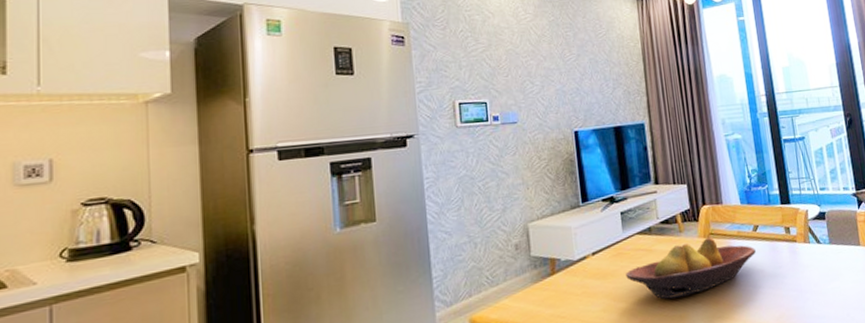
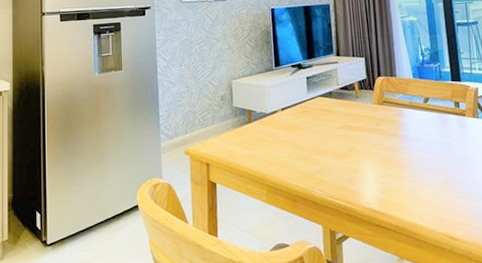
fruit bowl: present [626,236,756,299] -> none [309,104,426,153]

